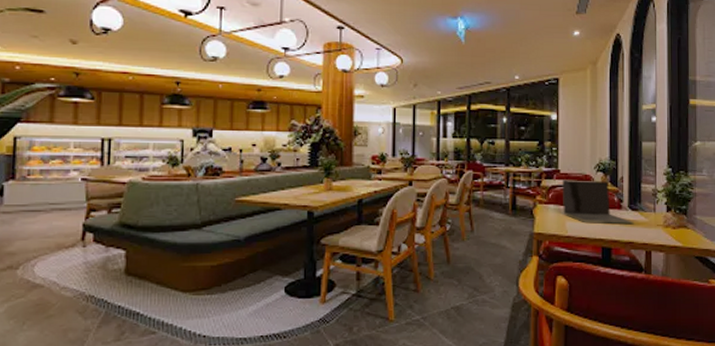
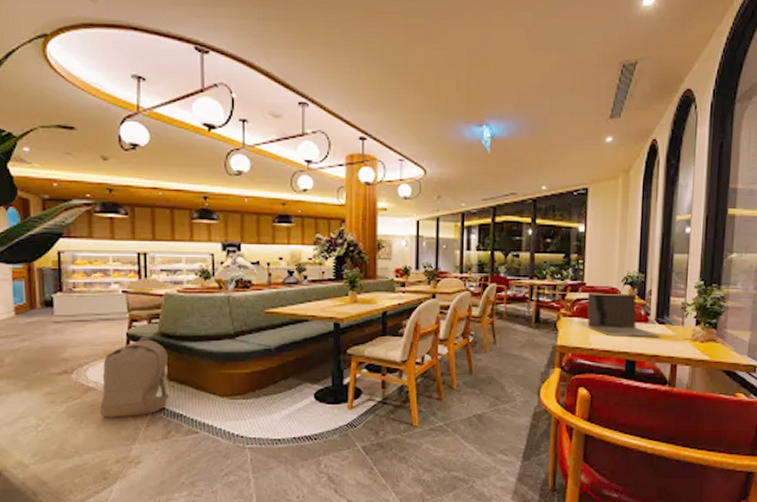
backpack: none [45,227,128,318] -> present [99,336,169,418]

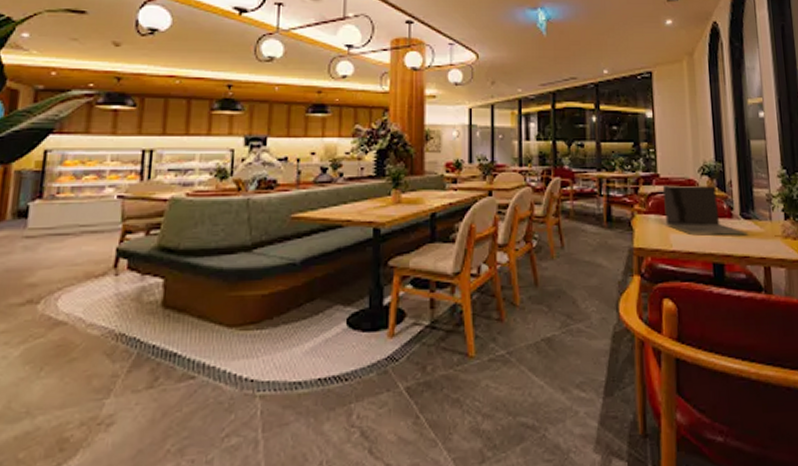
backpack: present [99,336,169,418] -> none [67,252,167,362]

